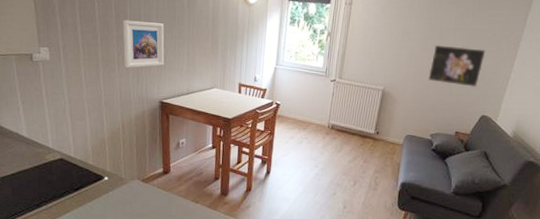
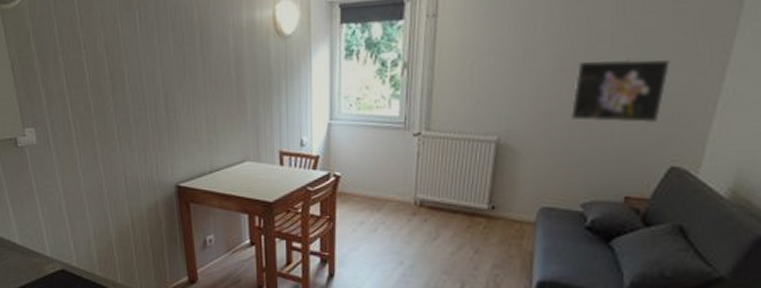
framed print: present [122,20,165,68] -> none [119,79,177,144]

